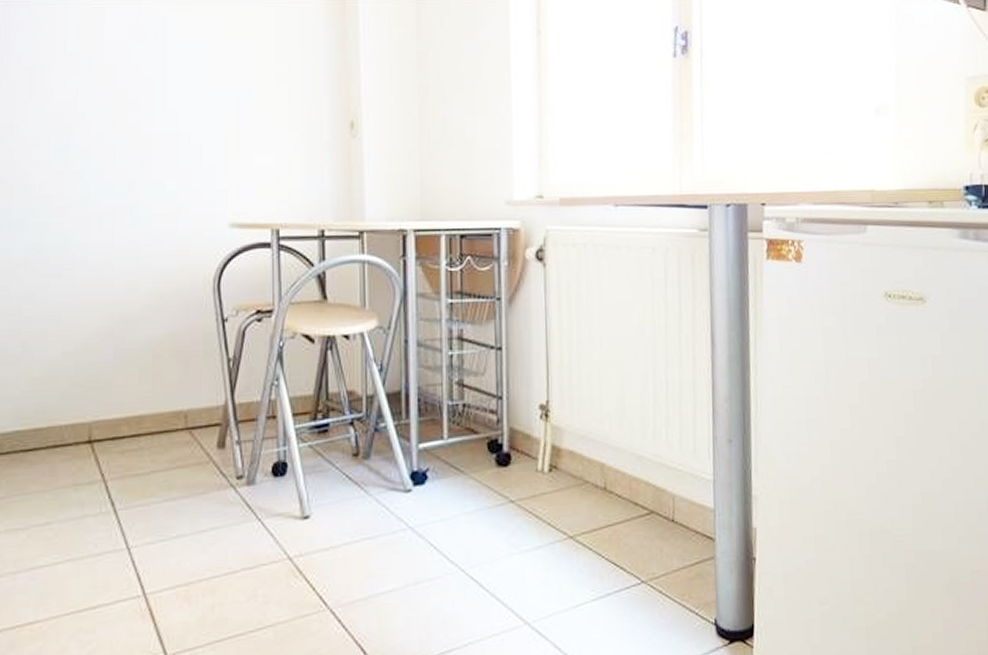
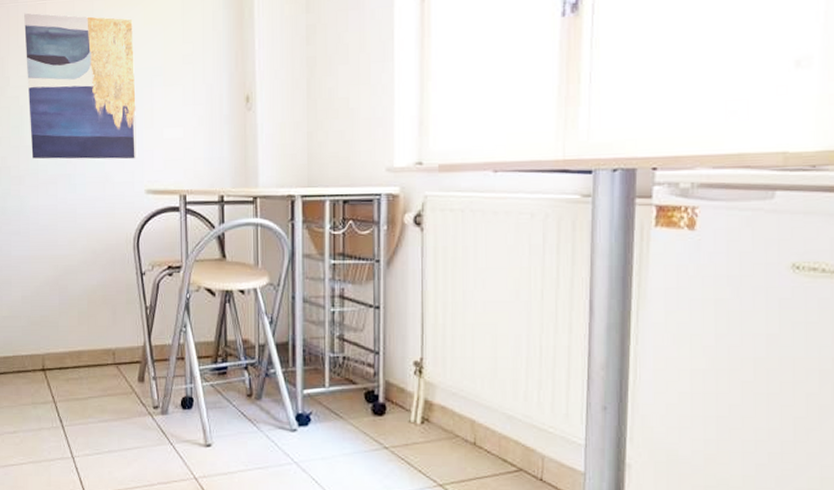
wall art: none [75,17,220,189] -> present [24,13,138,159]

